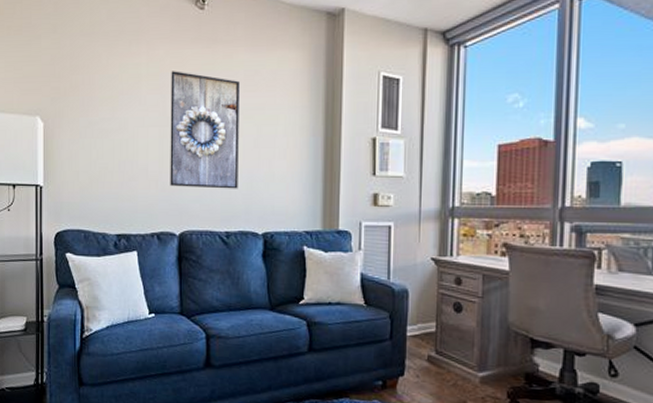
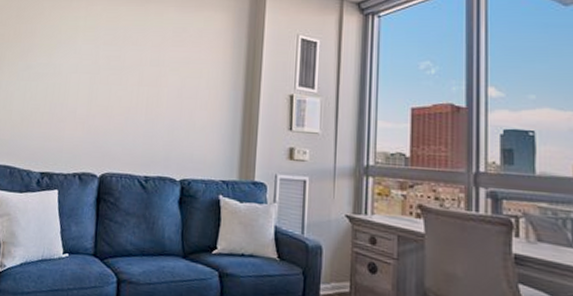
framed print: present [170,71,240,189] -> none [95,25,168,136]

